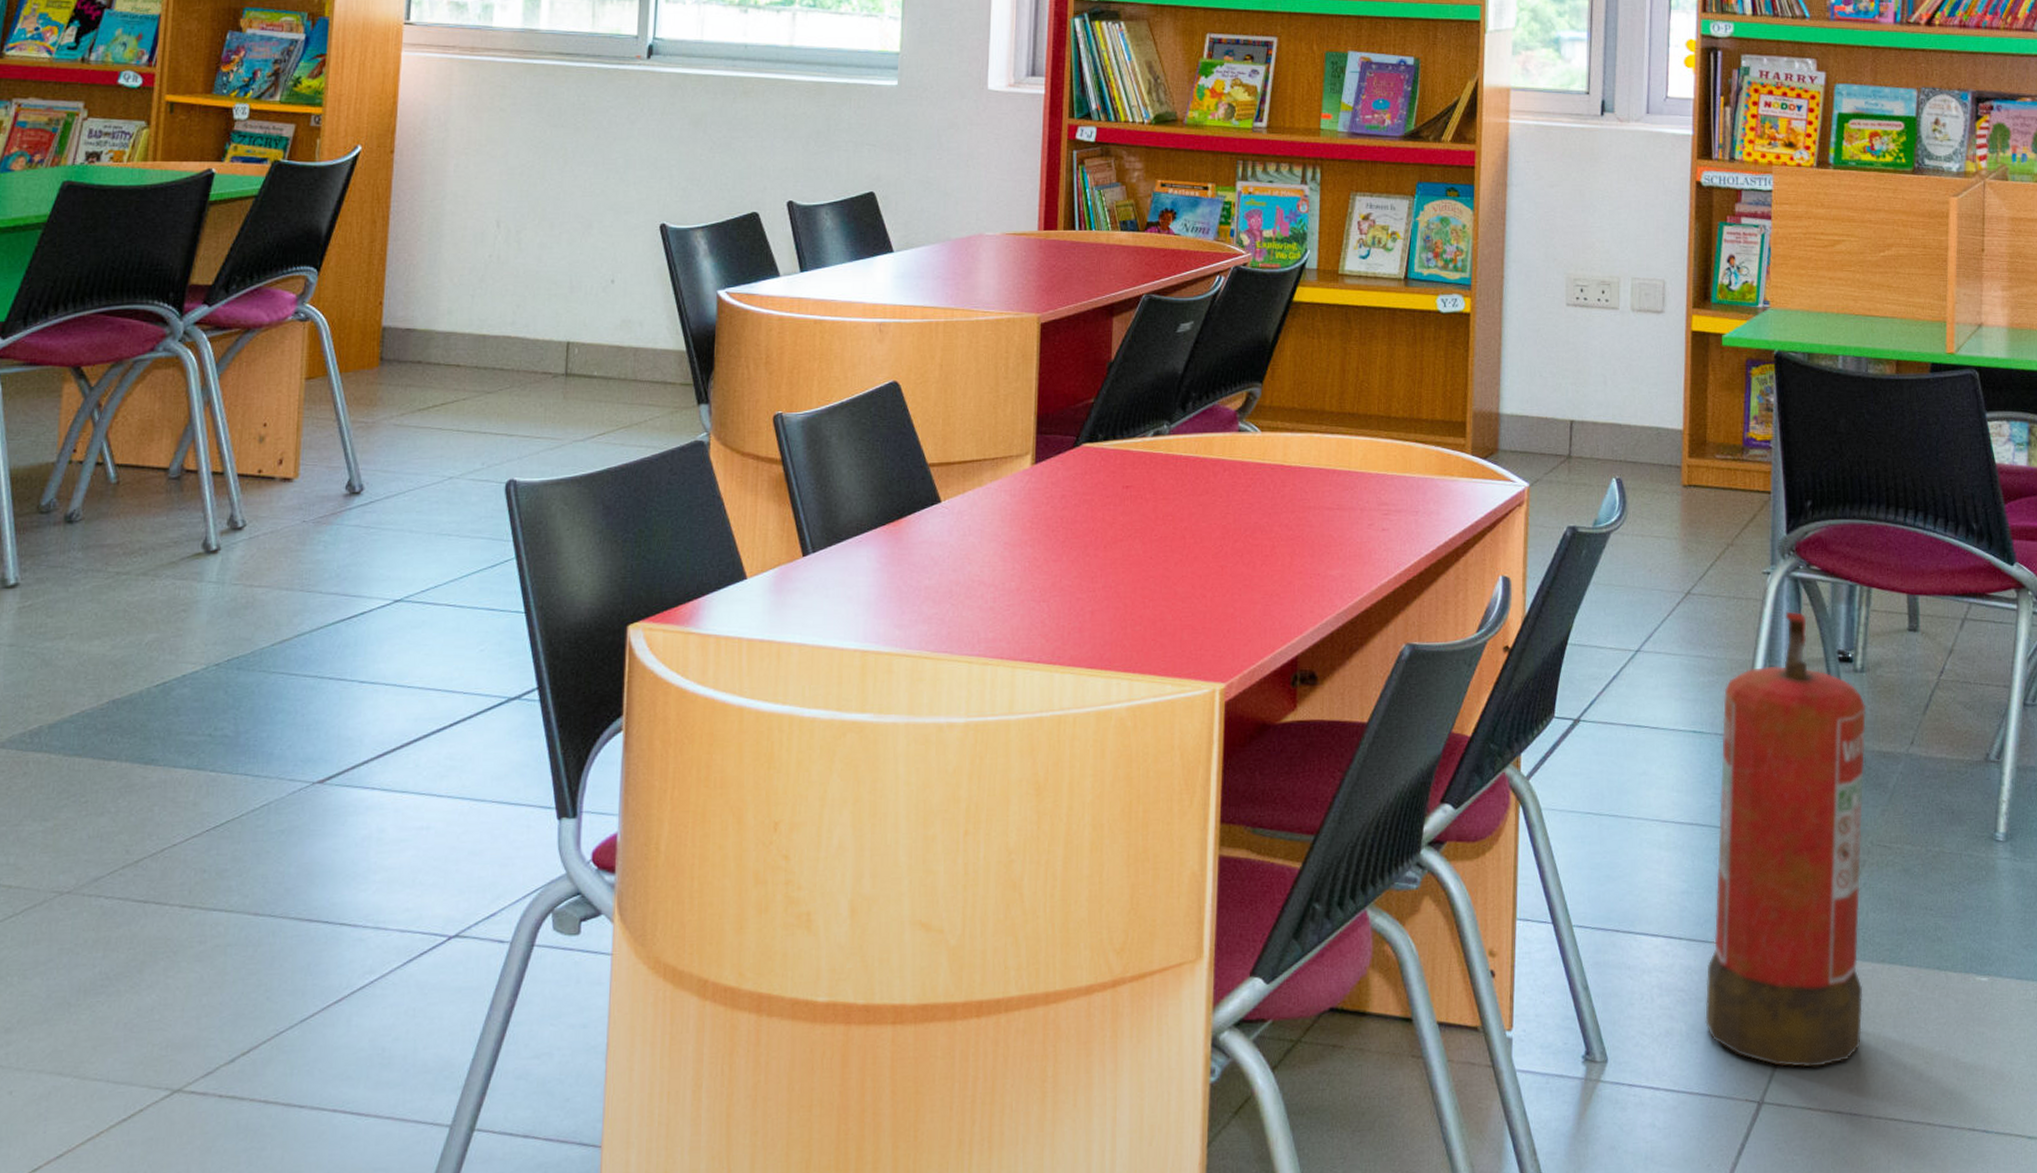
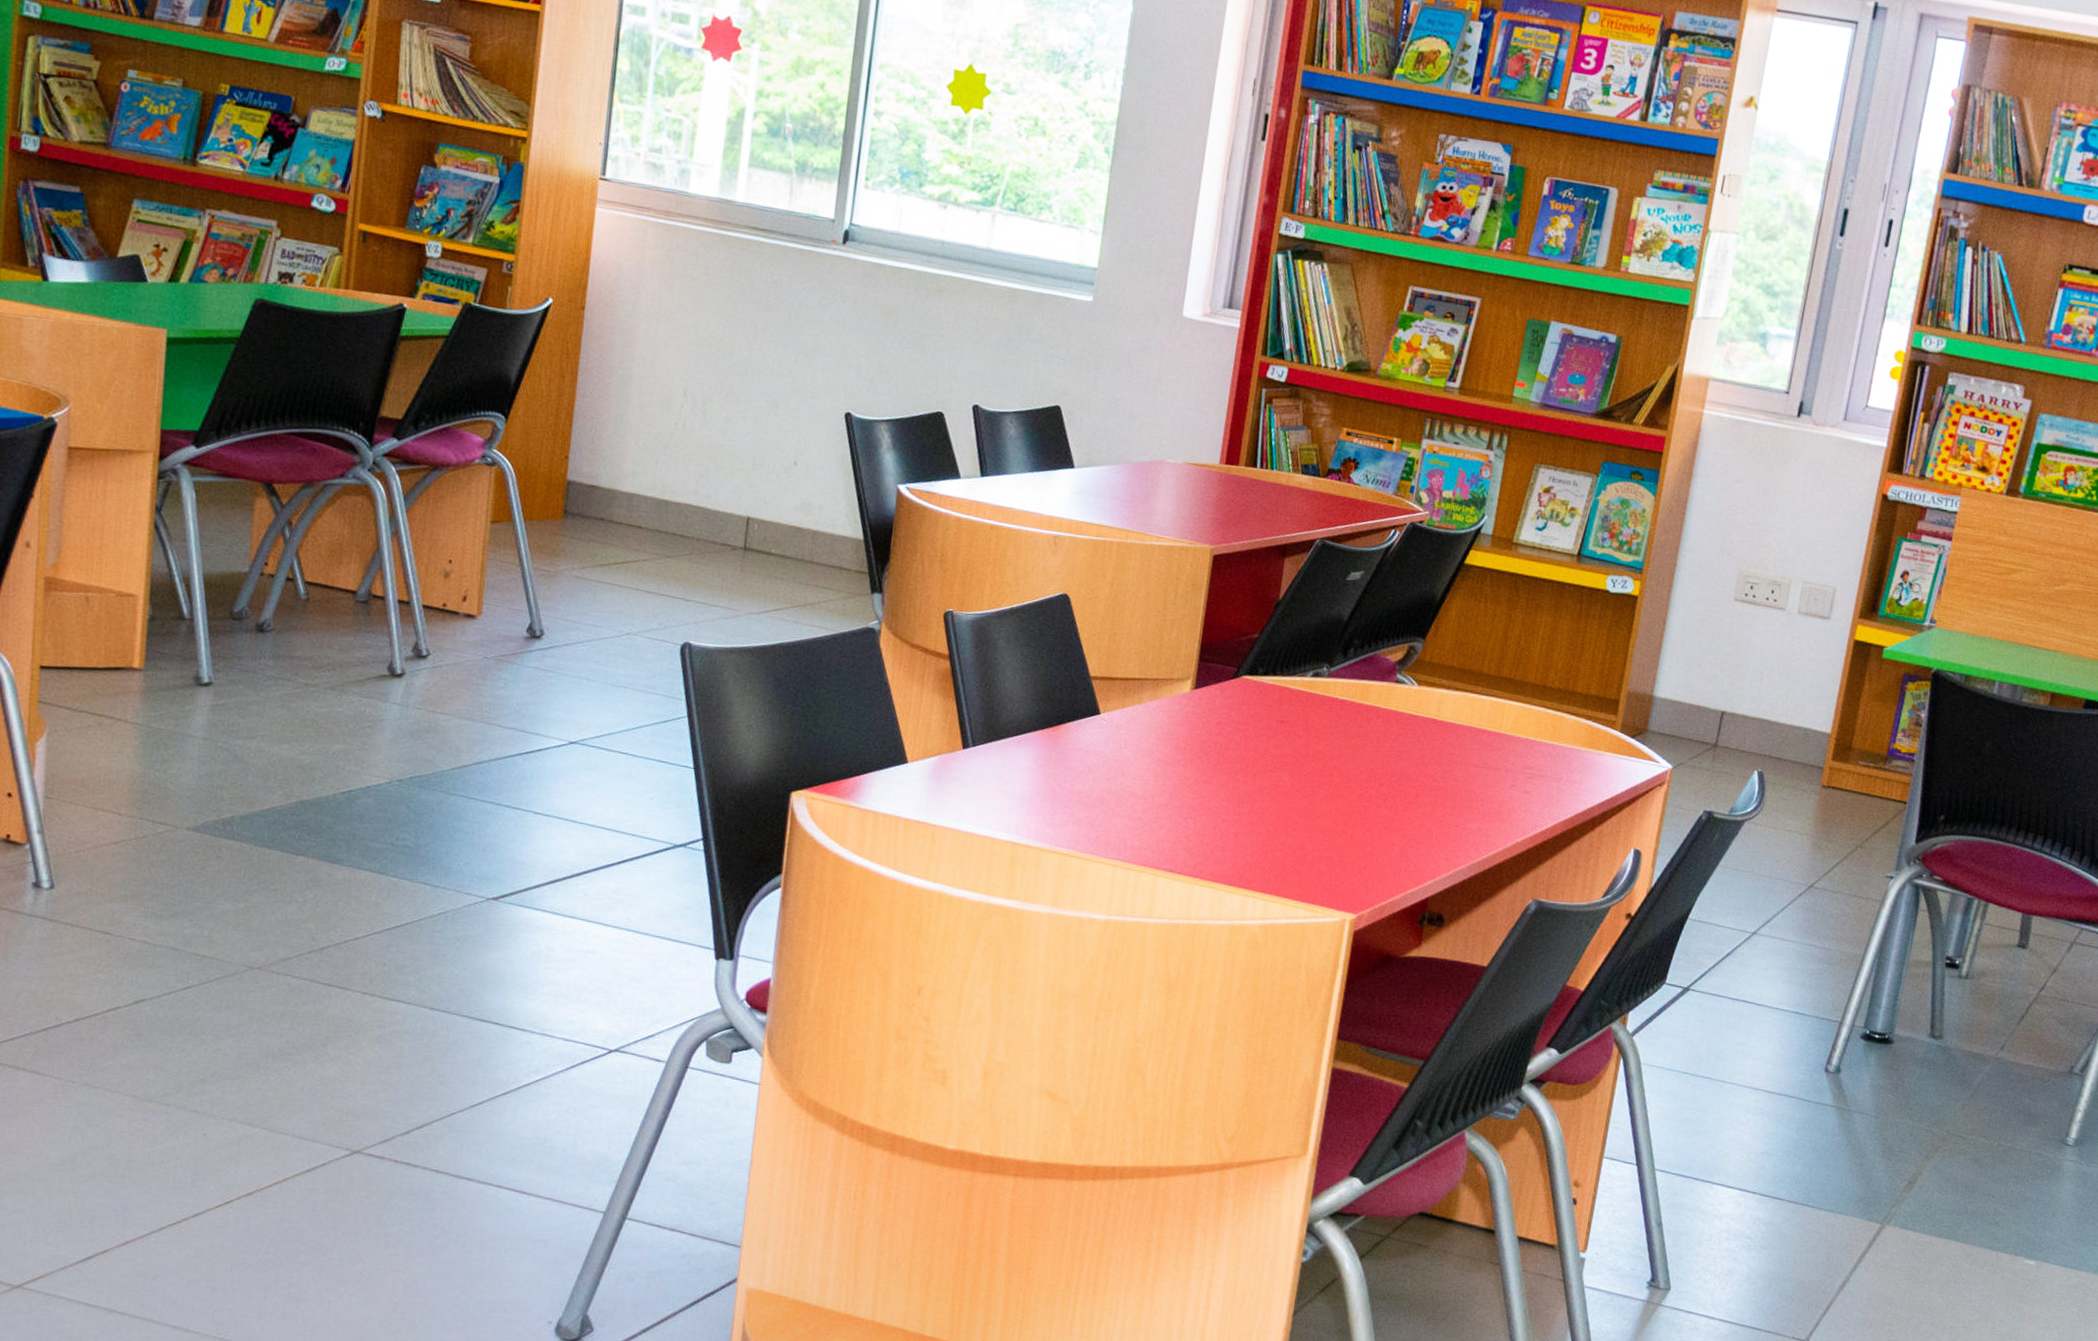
fire extinguisher: present [1705,611,1867,1067] -> none [1765,915,1965,1318]

